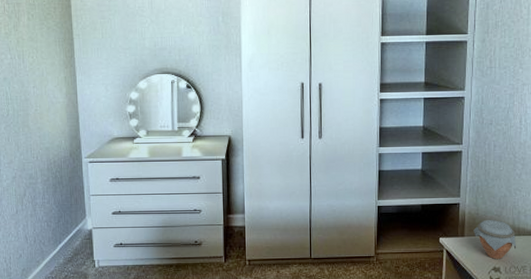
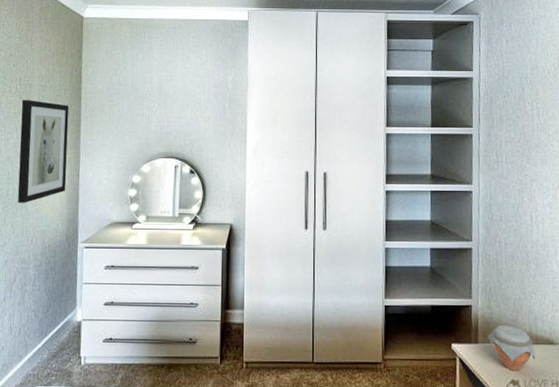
wall art: none [11,19,65,122] -> present [17,100,70,203]

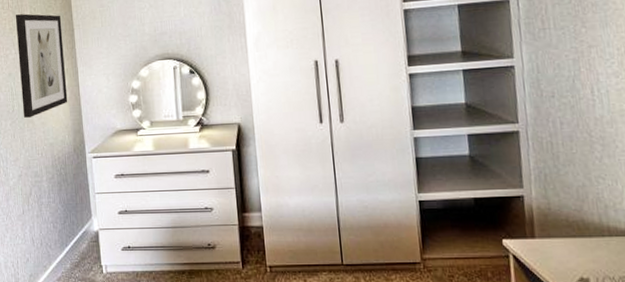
jar: present [488,324,536,372] -> none [546,215,609,268]

